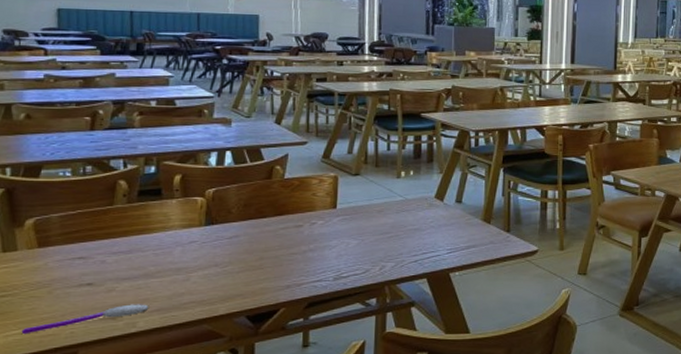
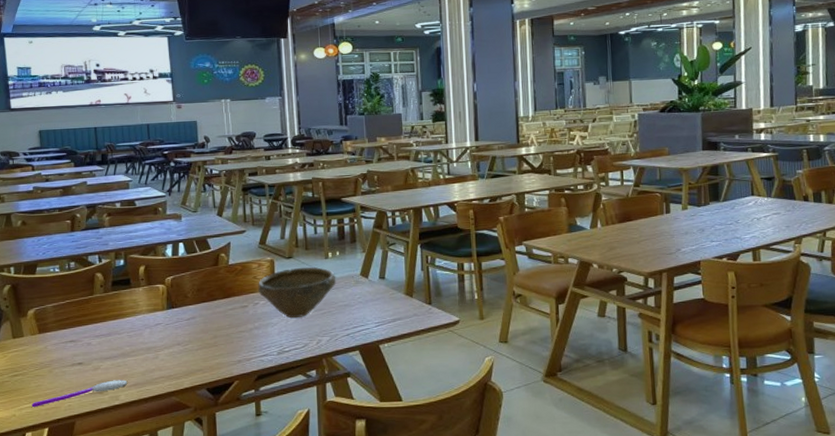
bowl: none [317,185,408,241] -> present [258,267,336,319]

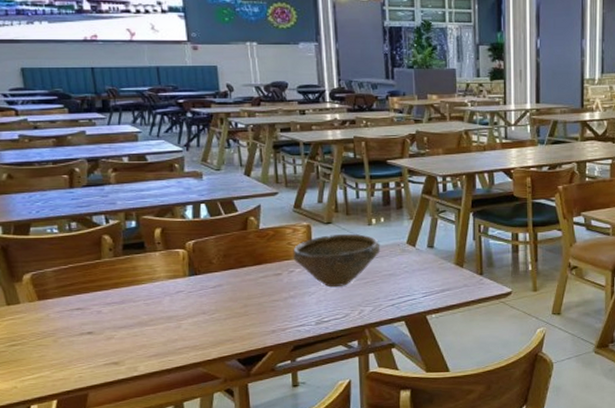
spoon: present [31,379,128,408] -> none [35,350,147,379]

